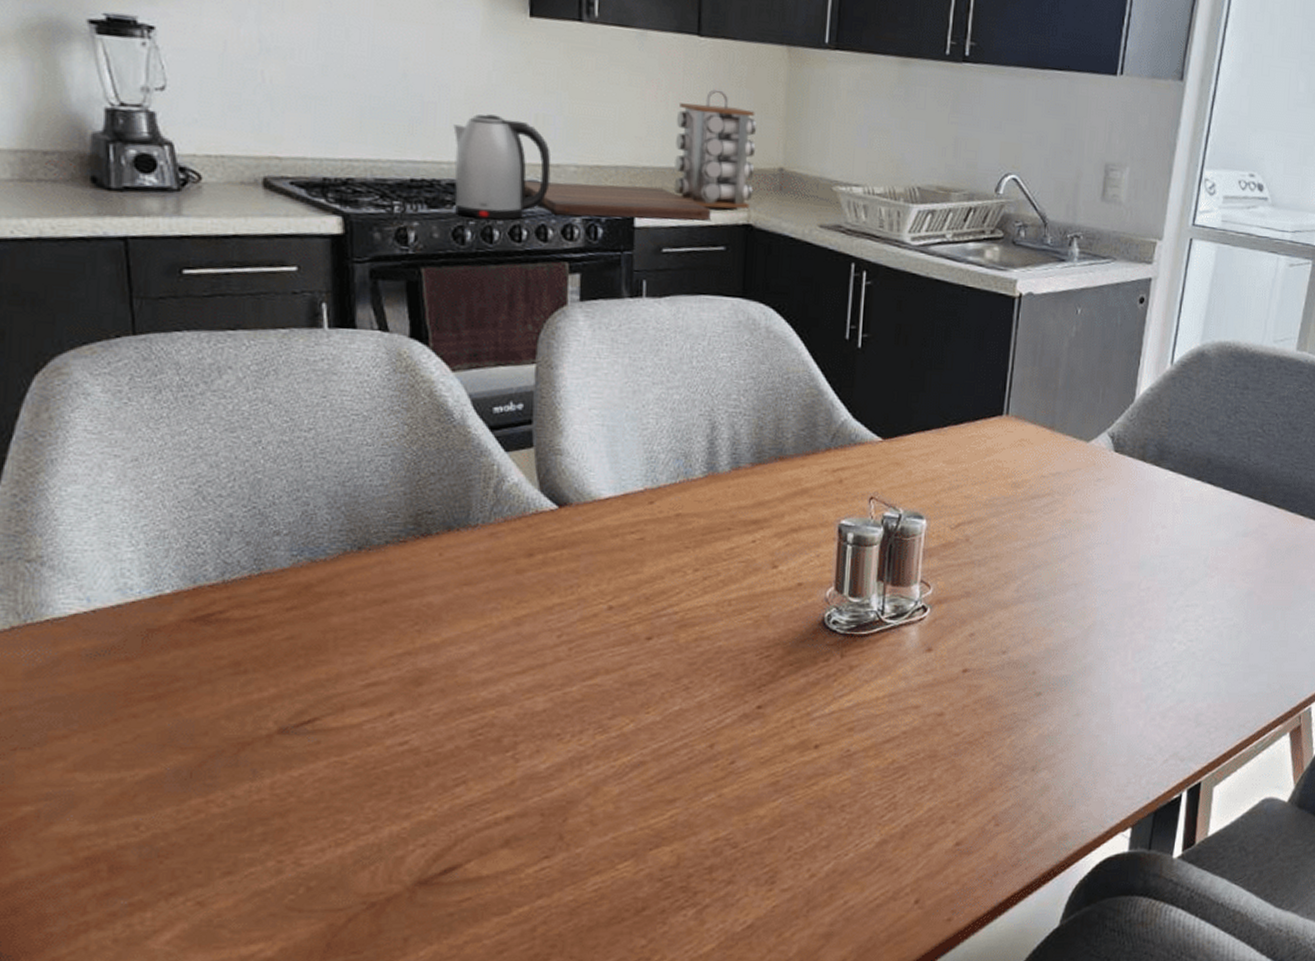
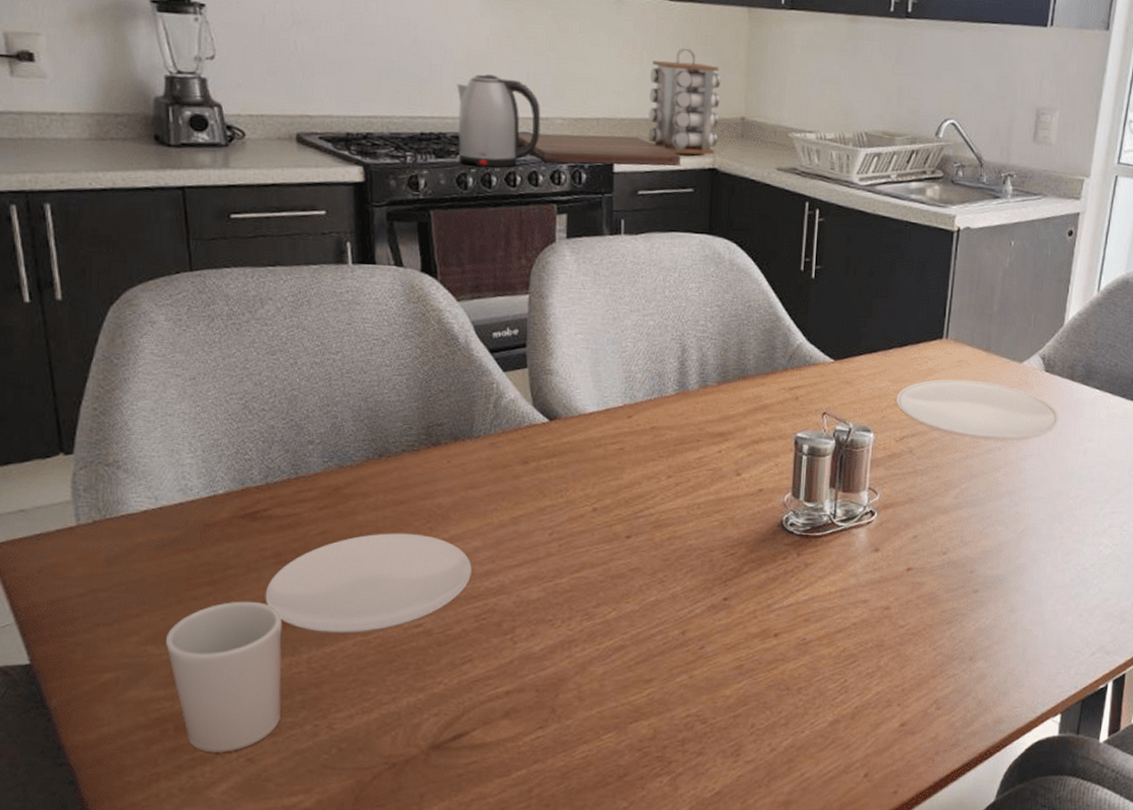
mug: none [97,718,241,896] -> present [165,601,282,753]
plate: none [220,637,467,755] -> present [265,533,472,635]
plate: none [951,459,1130,527] -> present [896,379,1059,440]

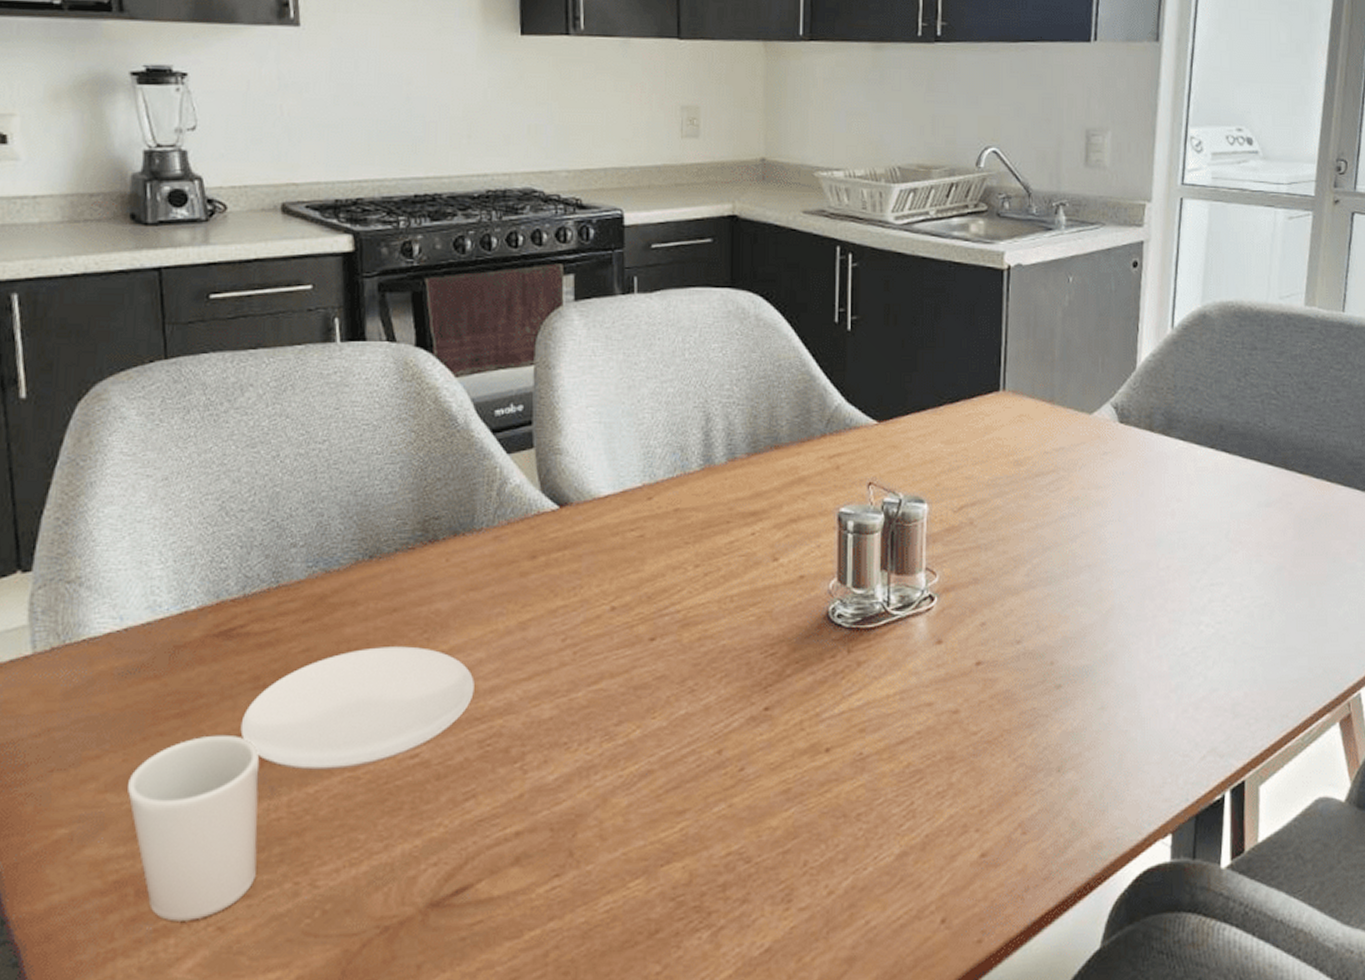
kettle: present [457,74,541,168] -> none [453,128,544,228]
cutting board: present [518,132,681,166] -> none [519,185,697,219]
spice rack: present [648,47,721,156] -> none [660,87,738,203]
plate: present [896,379,1059,440] -> none [950,436,1140,504]

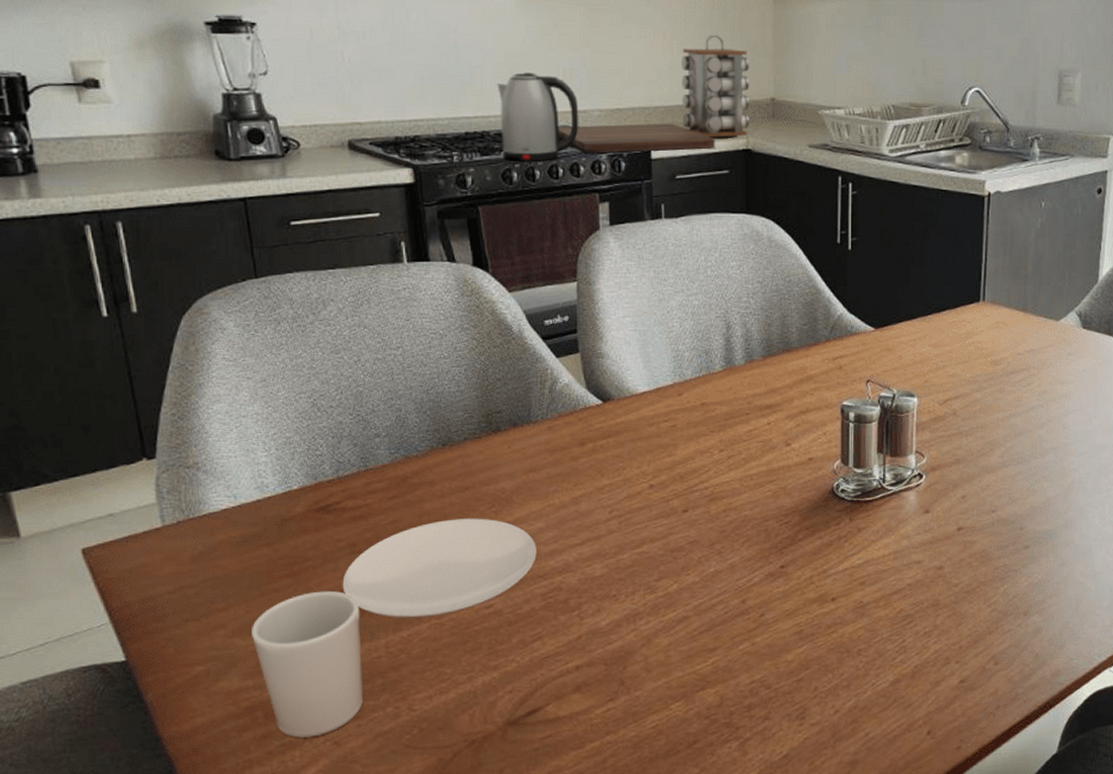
kettle: none [453,128,544,228] -> present [497,72,579,161]
cutting board: none [519,185,697,219] -> present [558,123,715,153]
spice rack: none [660,87,738,203] -> present [681,33,750,138]

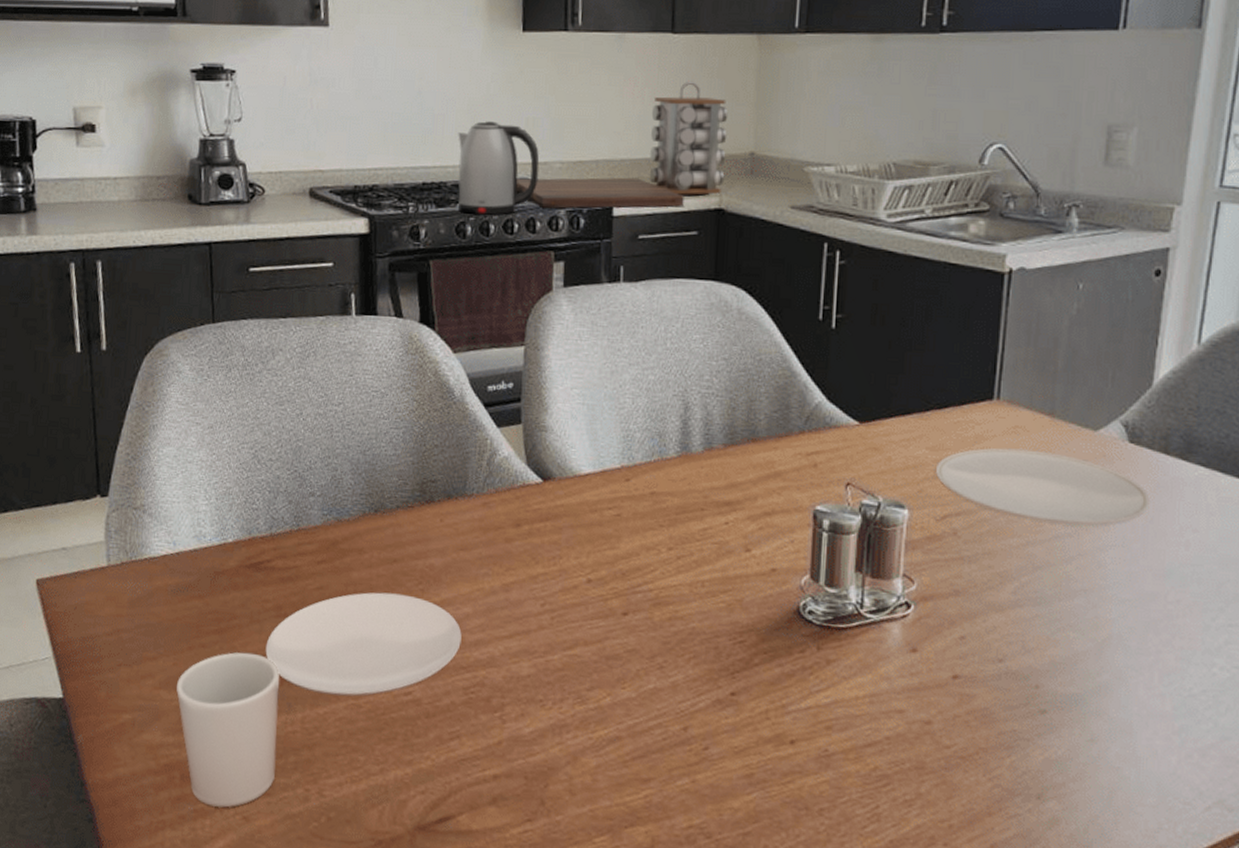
plate: none [937,340,1099,397] -> present [935,448,1150,526]

